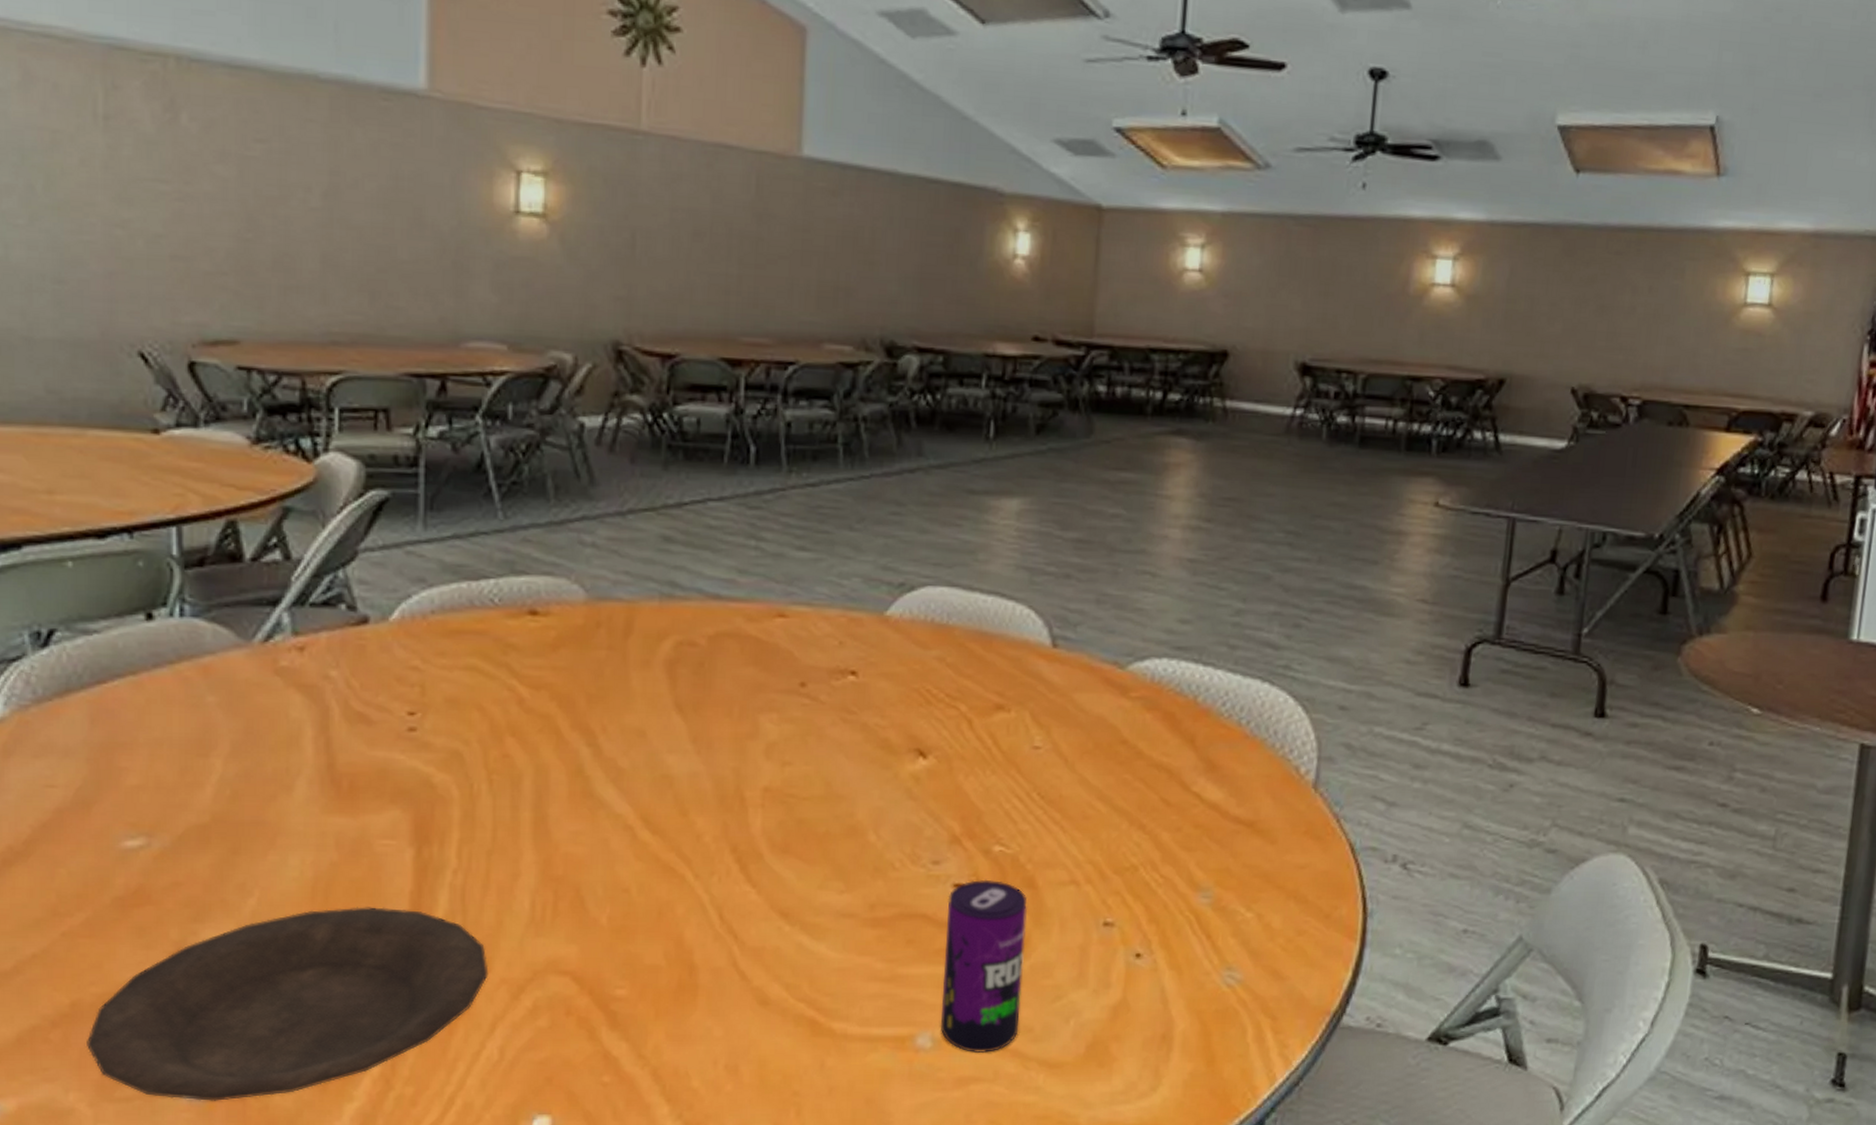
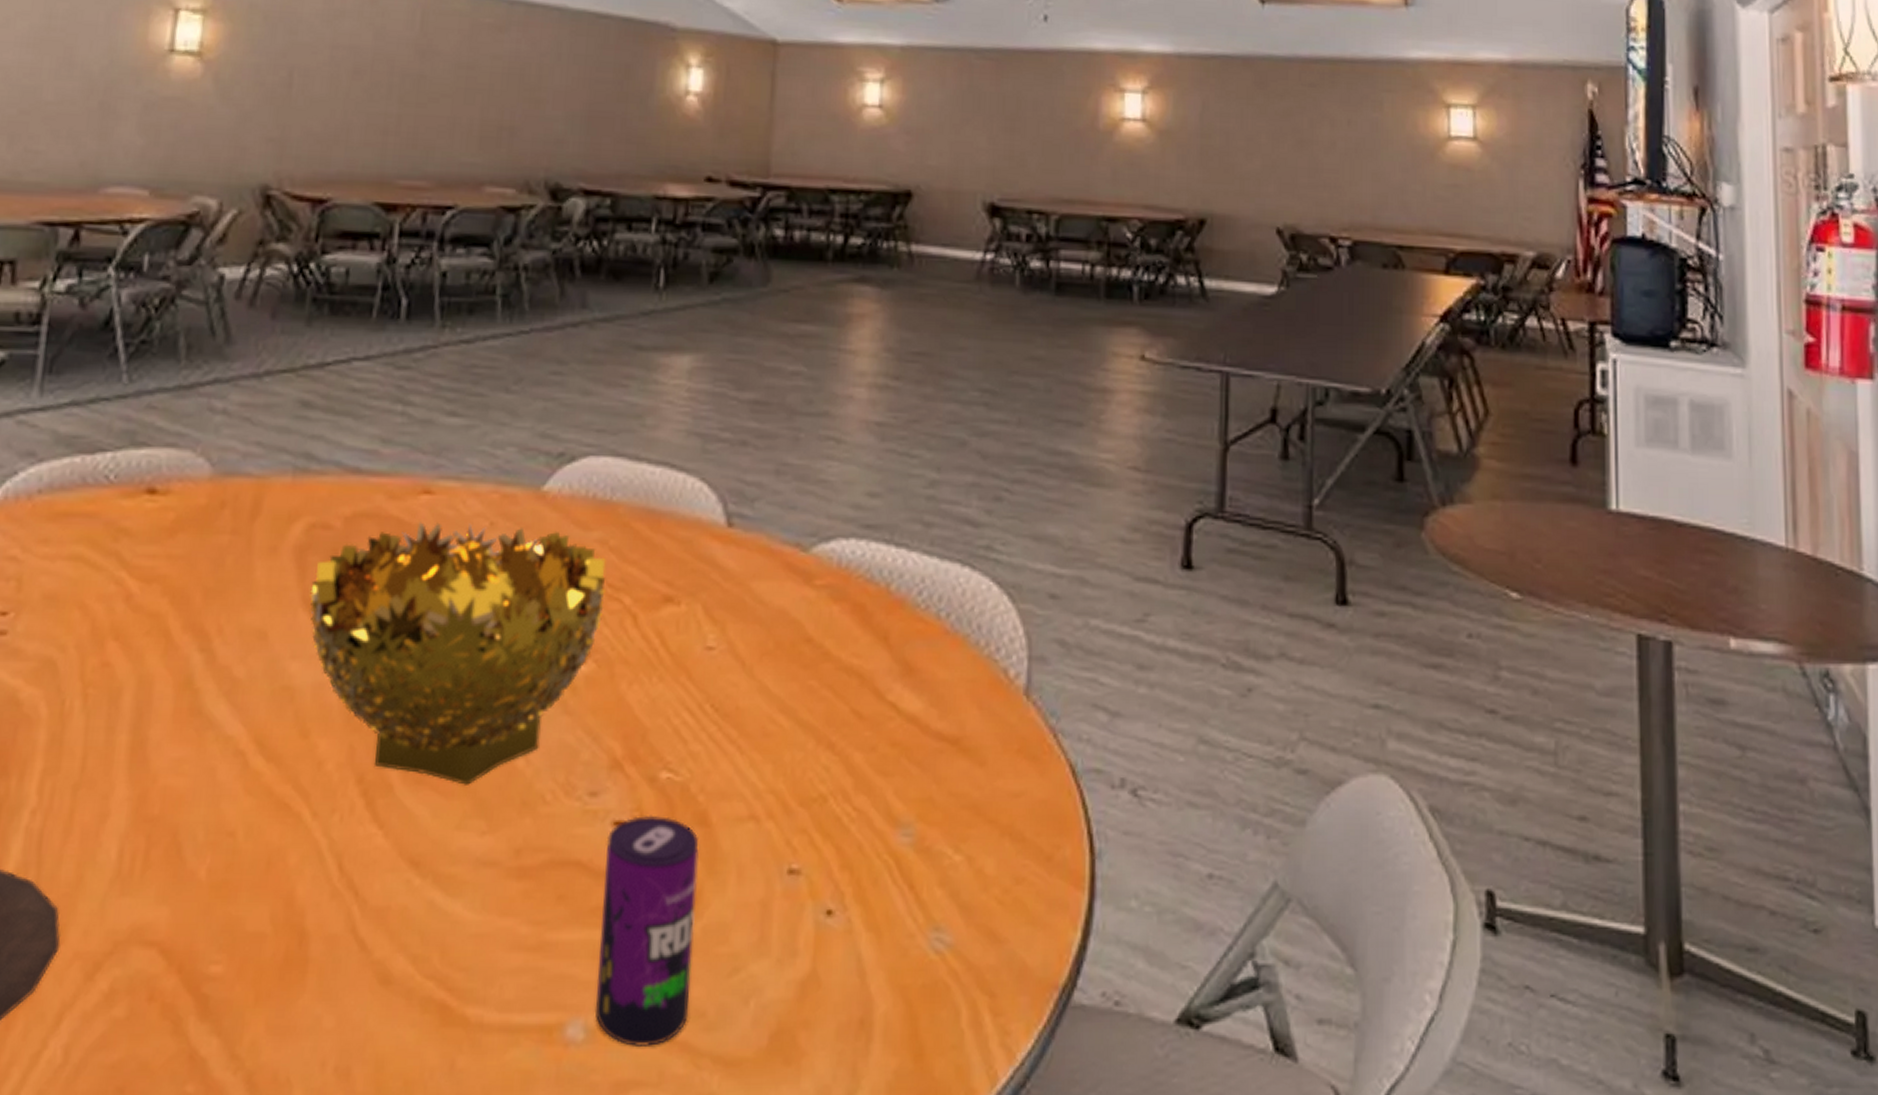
decorative bowl: none [681,641,944,855] -> present [310,522,606,785]

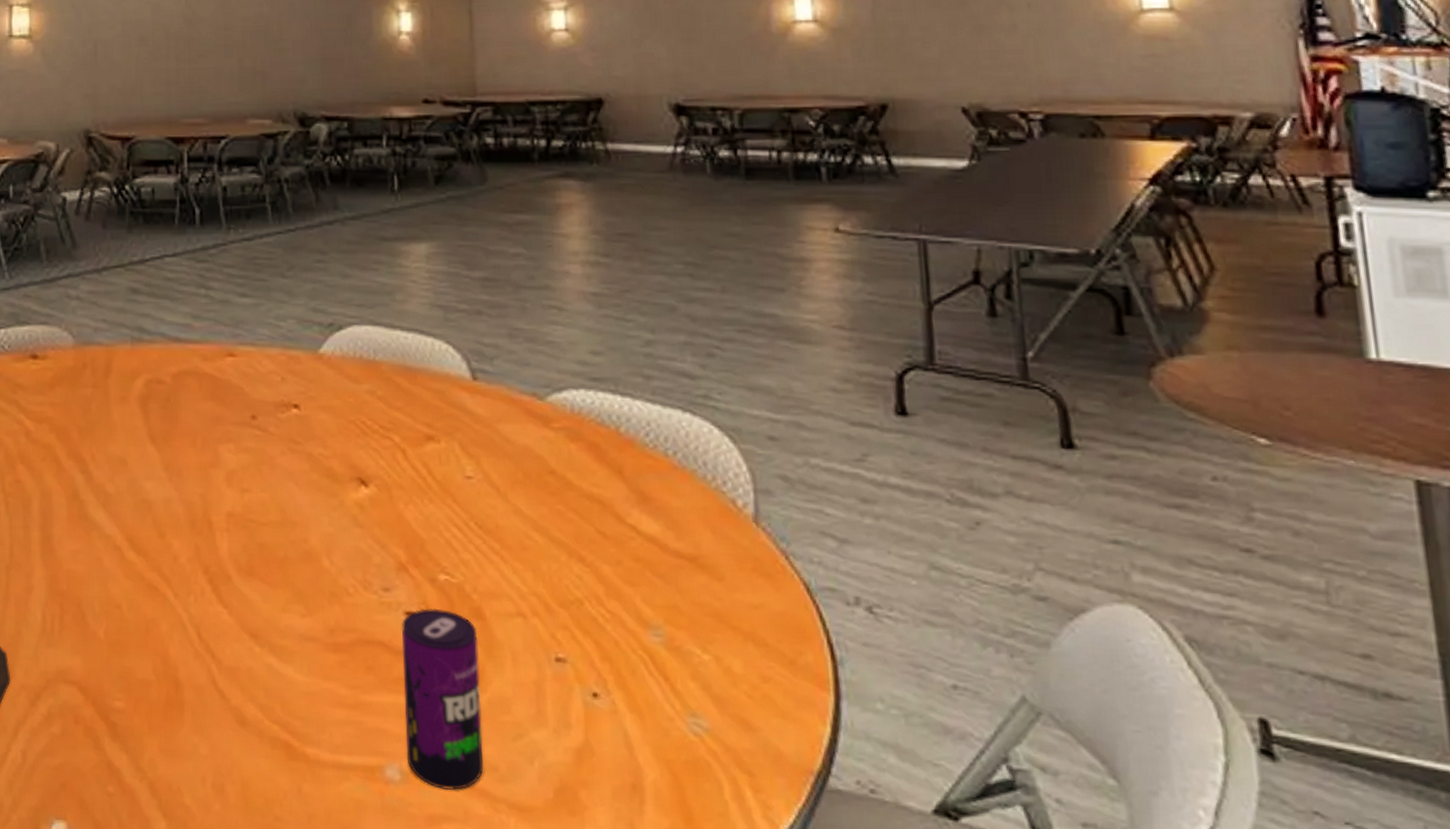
decorative bowl: present [310,522,606,785] -> none [154,378,379,579]

